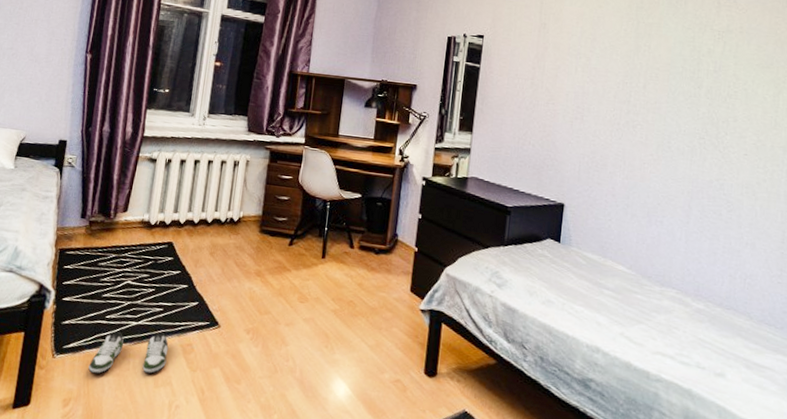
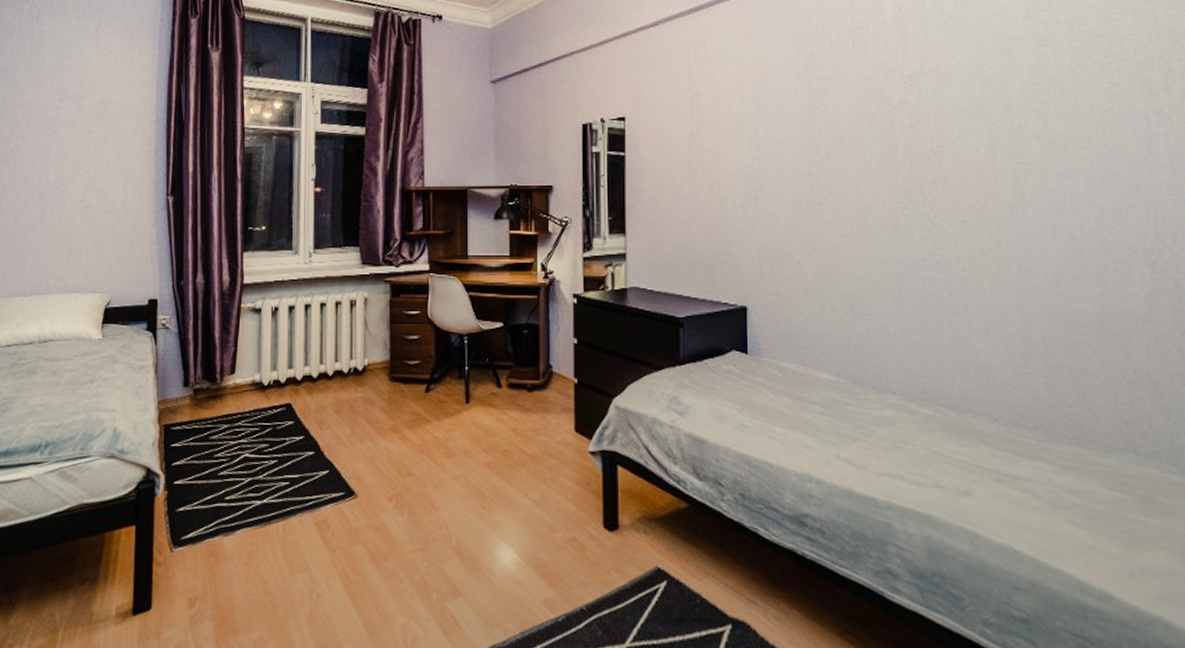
shoe: present [88,331,169,374] -> none [213,509,301,566]

